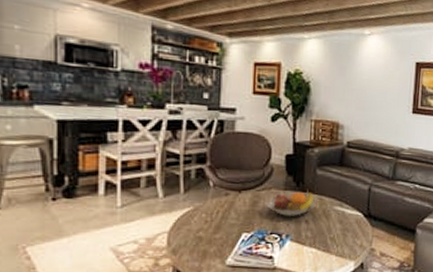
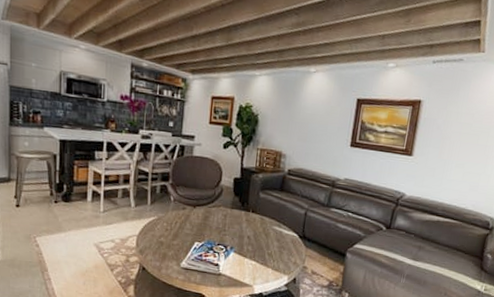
fruit bowl: present [267,191,316,216] -> none [216,211,257,232]

